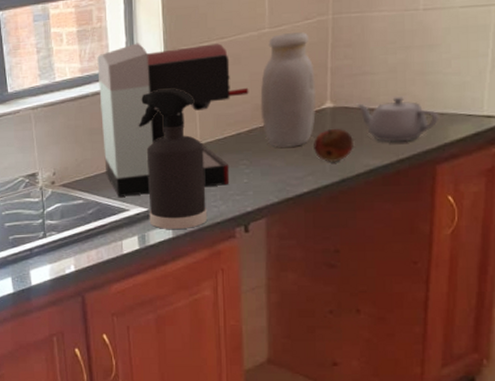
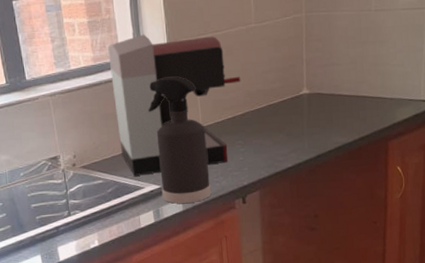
jar: present [260,32,316,148] -> none [250,28,295,129]
fruit: present [314,128,354,163] -> none [295,111,326,142]
teapot: present [356,95,440,142] -> none [327,83,389,123]

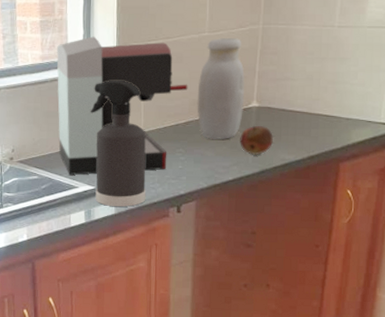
jar: none [250,28,295,129] -> present [197,38,245,139]
fruit: none [295,111,326,142] -> present [240,125,274,156]

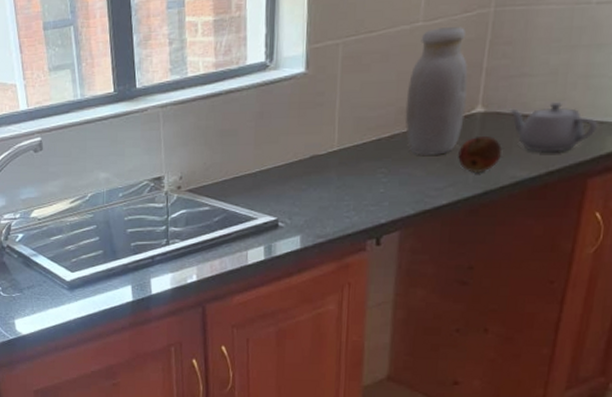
coffee maker: present [56,36,188,175] -> none [233,35,395,204]
spray bottle: present [90,80,146,207] -> none [272,87,341,240]
teapot: none [278,100,345,141] -> present [509,101,599,153]

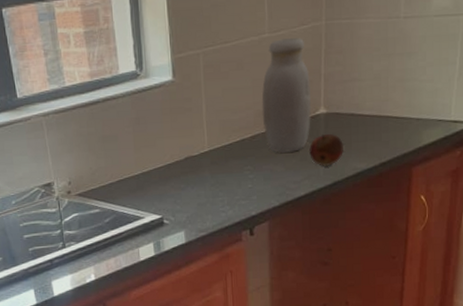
teapot: present [509,101,599,153] -> none [346,102,415,147]

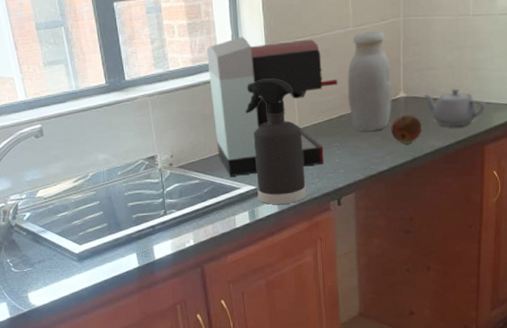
coffee maker: none [106,46,252,205] -> present [206,36,338,176]
spray bottle: none [149,94,217,235] -> present [245,78,307,204]
teapot: none [346,102,415,147] -> present [423,87,486,127]

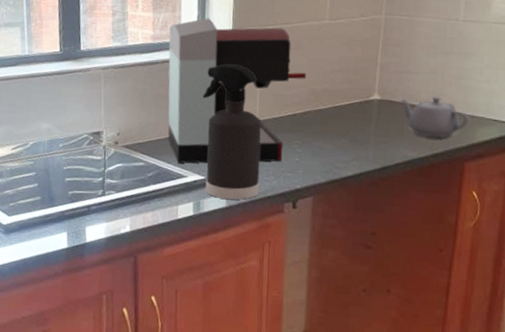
jar: present [347,31,392,132] -> none [315,26,366,132]
fruit: present [391,114,423,145] -> none [360,118,396,151]

